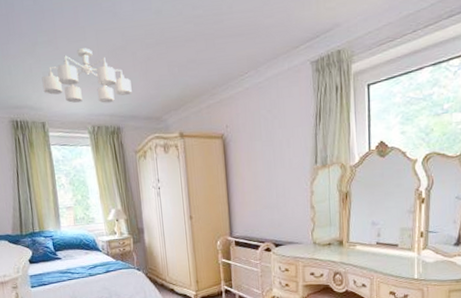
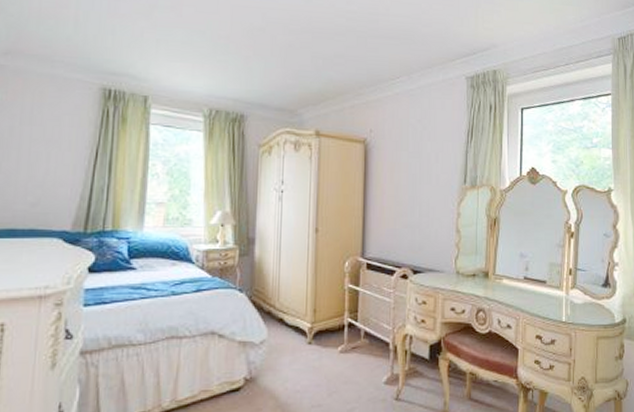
ceiling light fixture: present [41,48,132,103] -> none [153,21,266,86]

